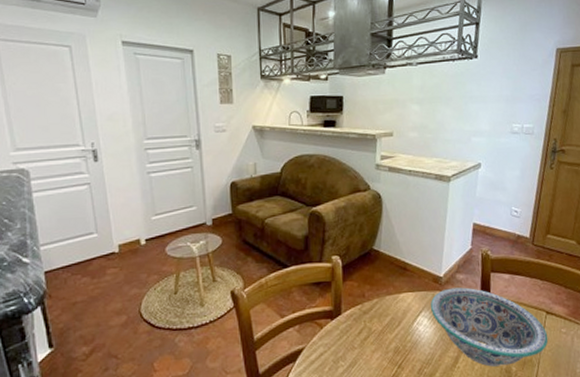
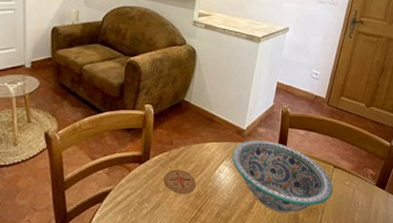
coaster: none [359,323,393,350] -> present [164,169,196,194]

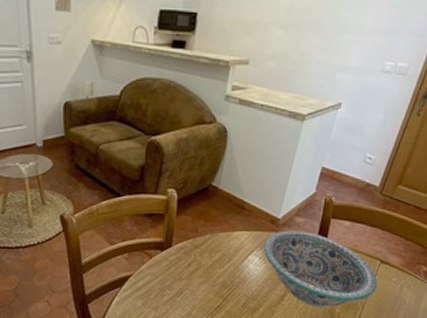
coaster: present [164,169,196,194] -> none [187,257,222,282]

